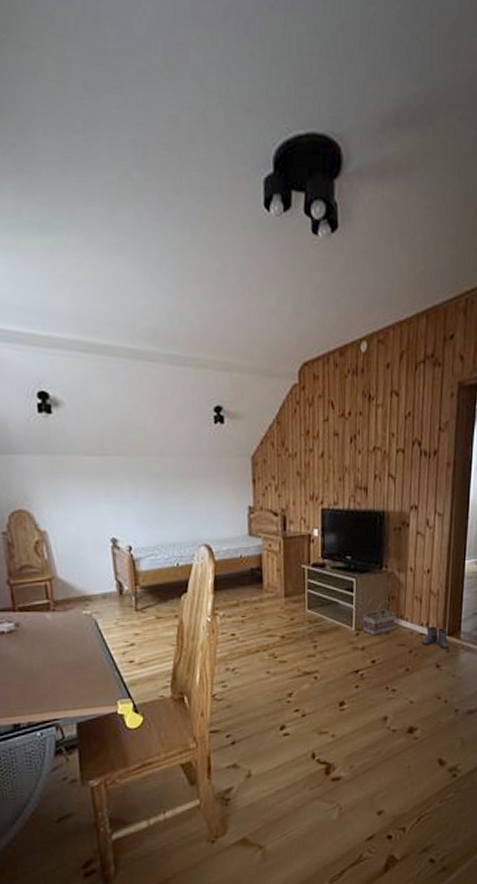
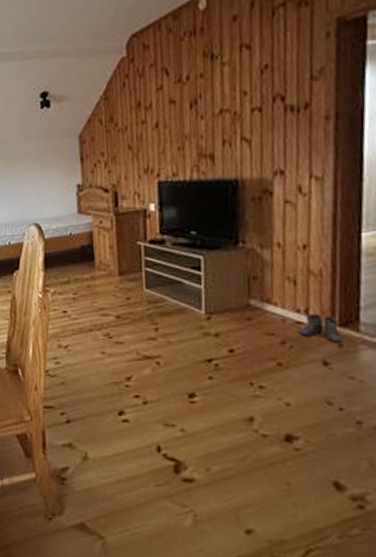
basket: present [363,597,396,636] -> none [215,276,260,321]

